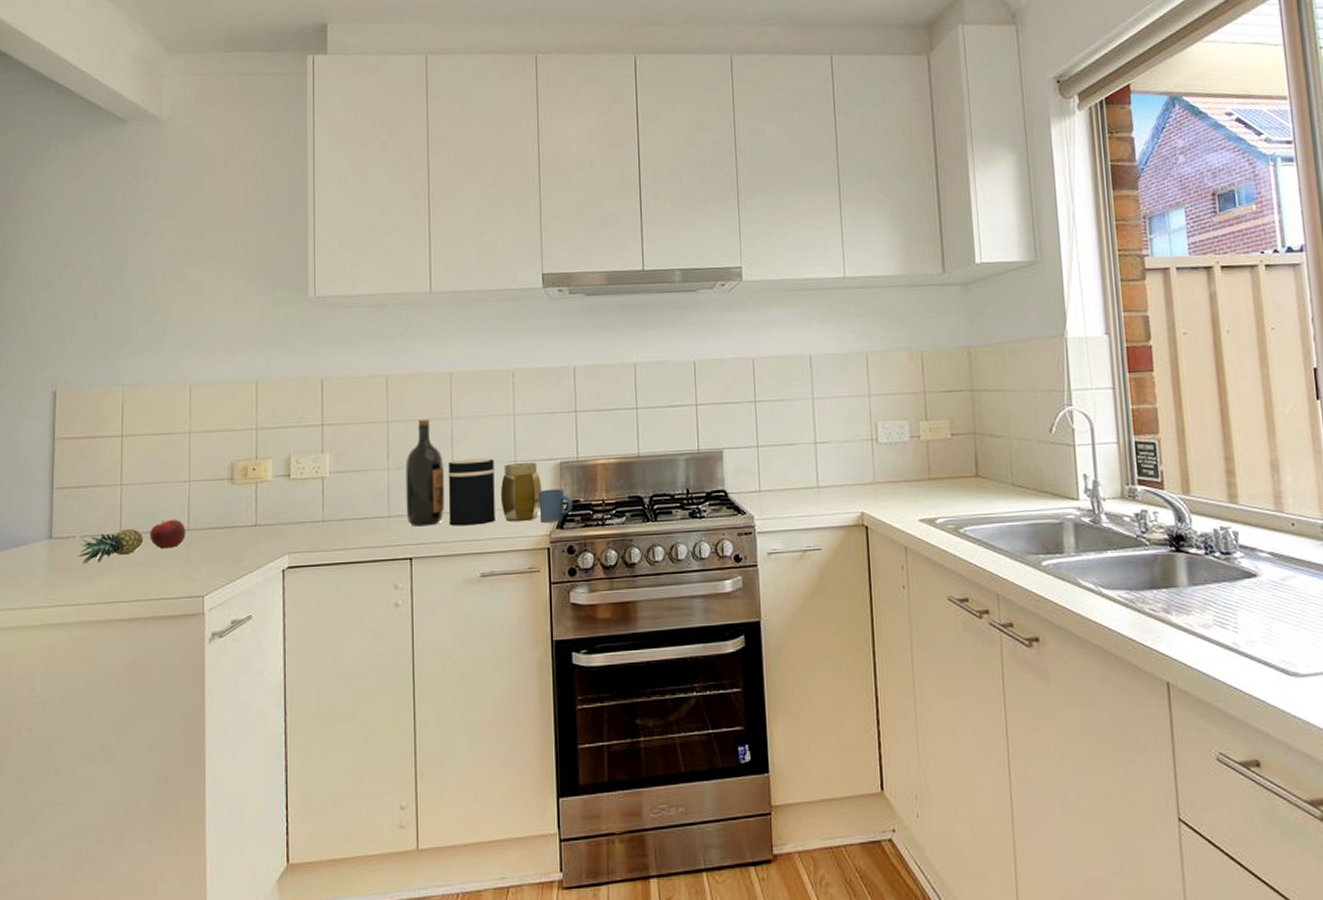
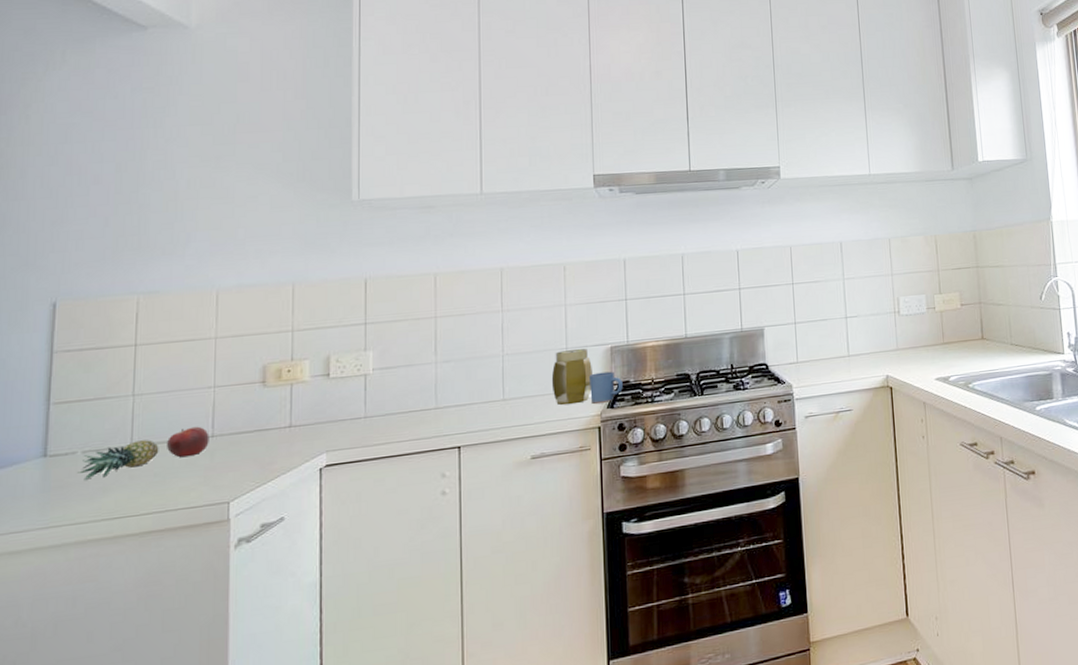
wine bottle: present [405,419,444,527] -> none [454,313,494,417]
cylinder: present [448,458,495,526] -> none [498,346,546,413]

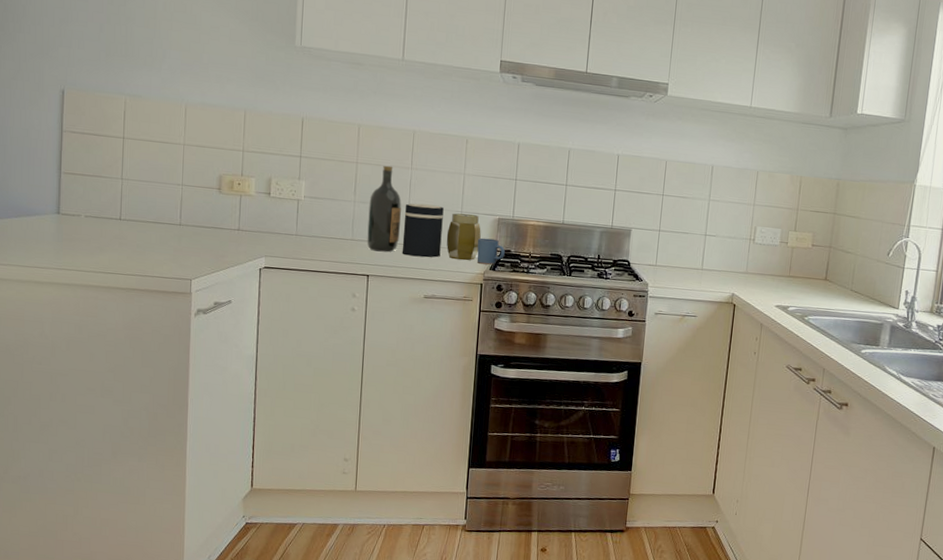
fruit: present [77,440,159,480] -> none [82,216,141,240]
fruit: present [167,426,209,458] -> none [146,214,178,237]
wine bottle: none [454,313,494,417] -> present [367,165,402,252]
cylinder: none [498,346,546,413] -> present [402,203,444,258]

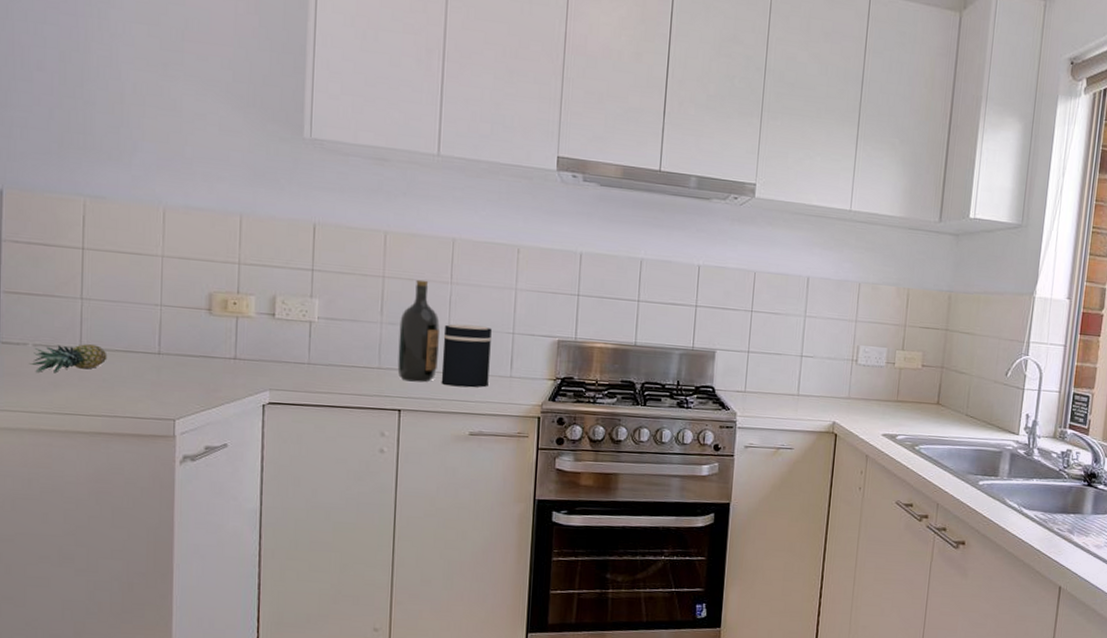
fruit: none [82,216,141,240] -> present [29,344,107,374]
jar: present [446,213,481,260] -> none [495,335,538,390]
mug: present [477,237,505,265] -> none [532,363,567,395]

